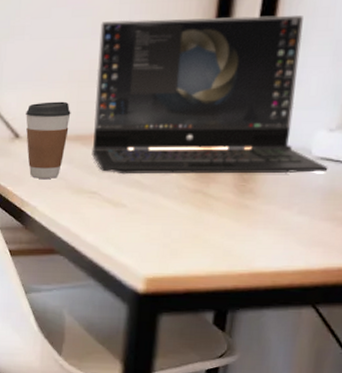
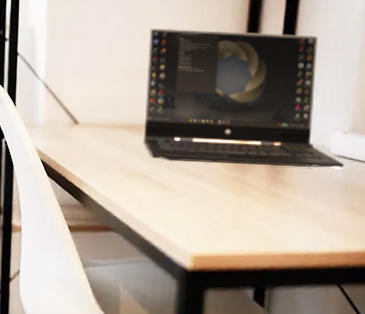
coffee cup: present [26,101,71,179] -> none [84,93,124,162]

